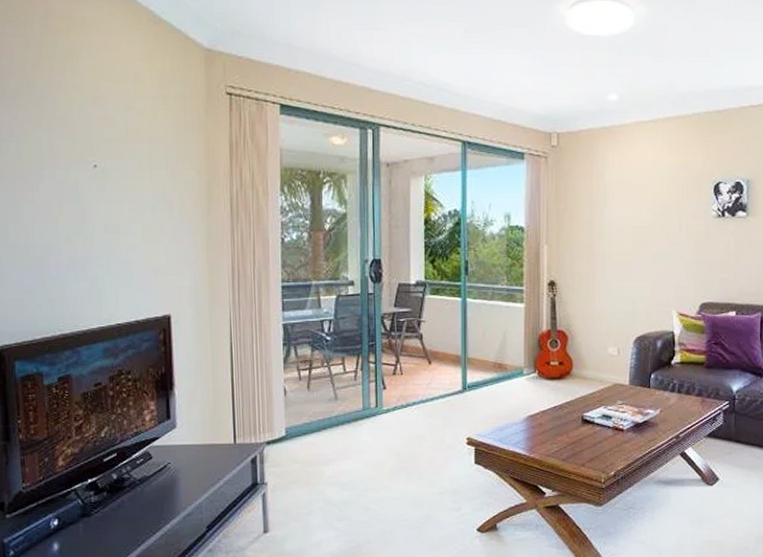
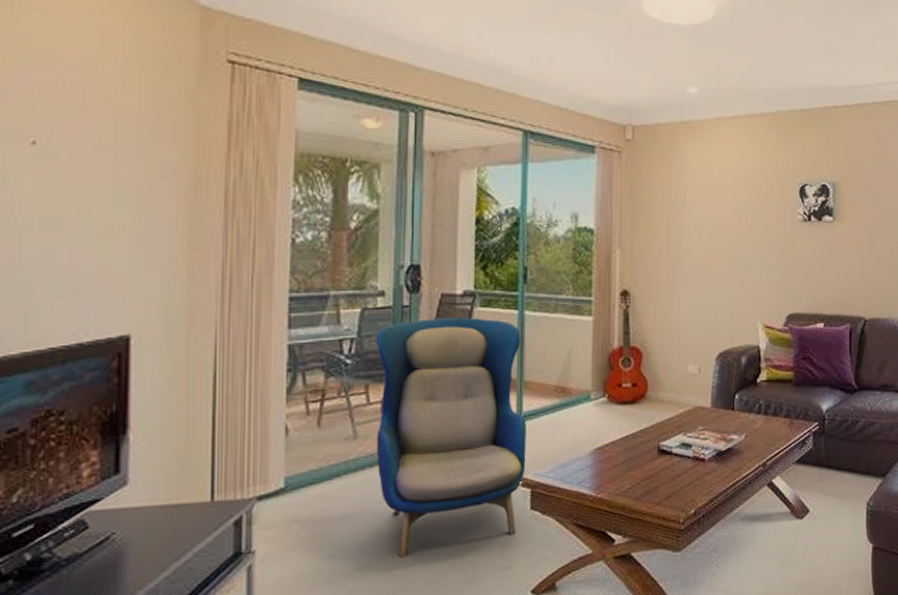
armchair: none [348,304,471,496] -> present [376,318,526,558]

